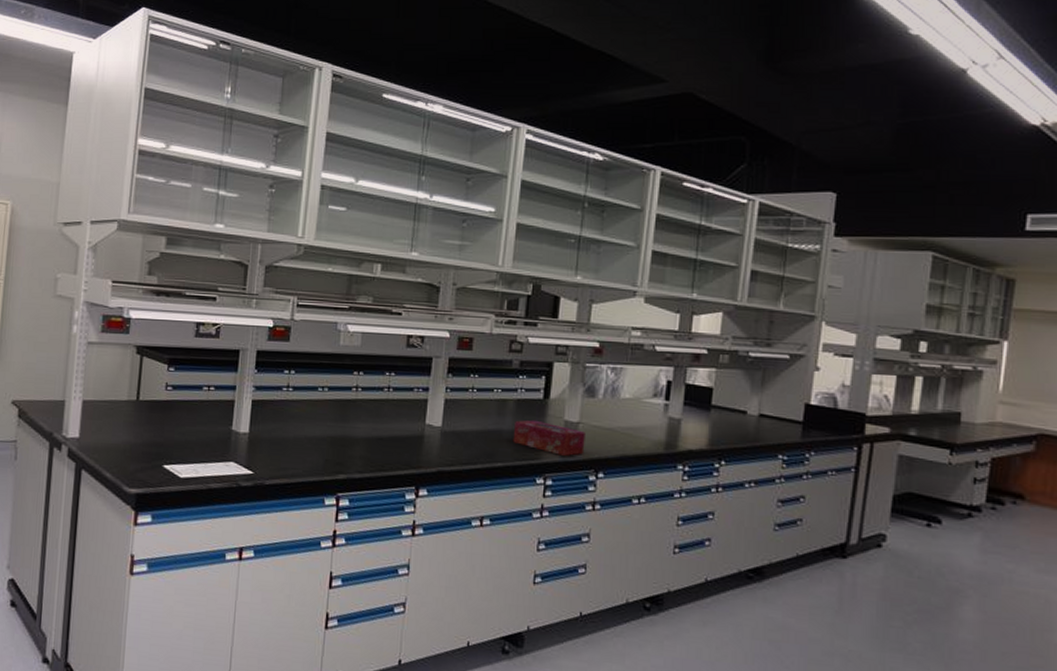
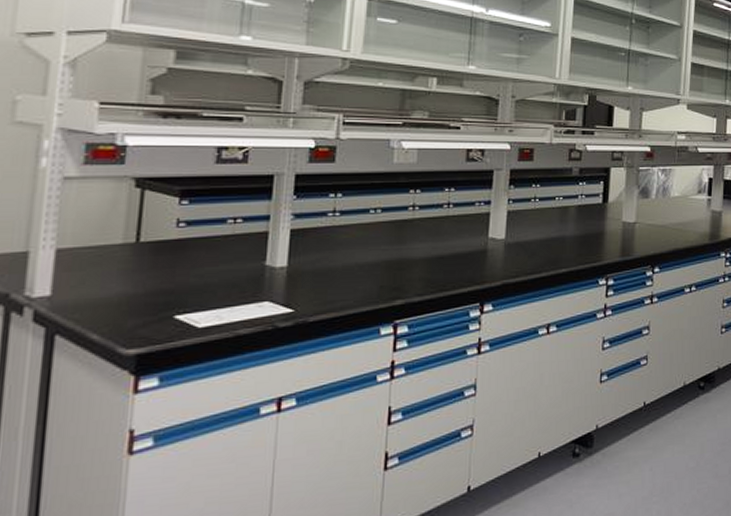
tissue box: present [512,420,585,456] -> none [575,224,641,255]

